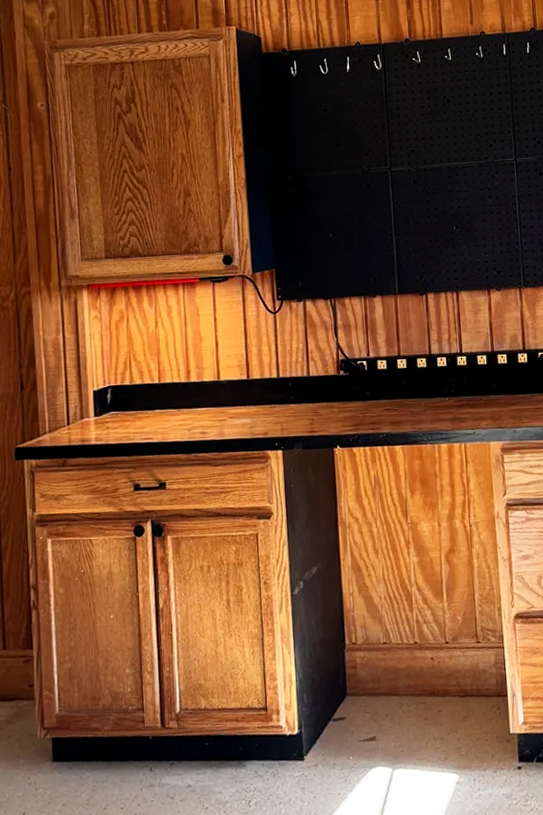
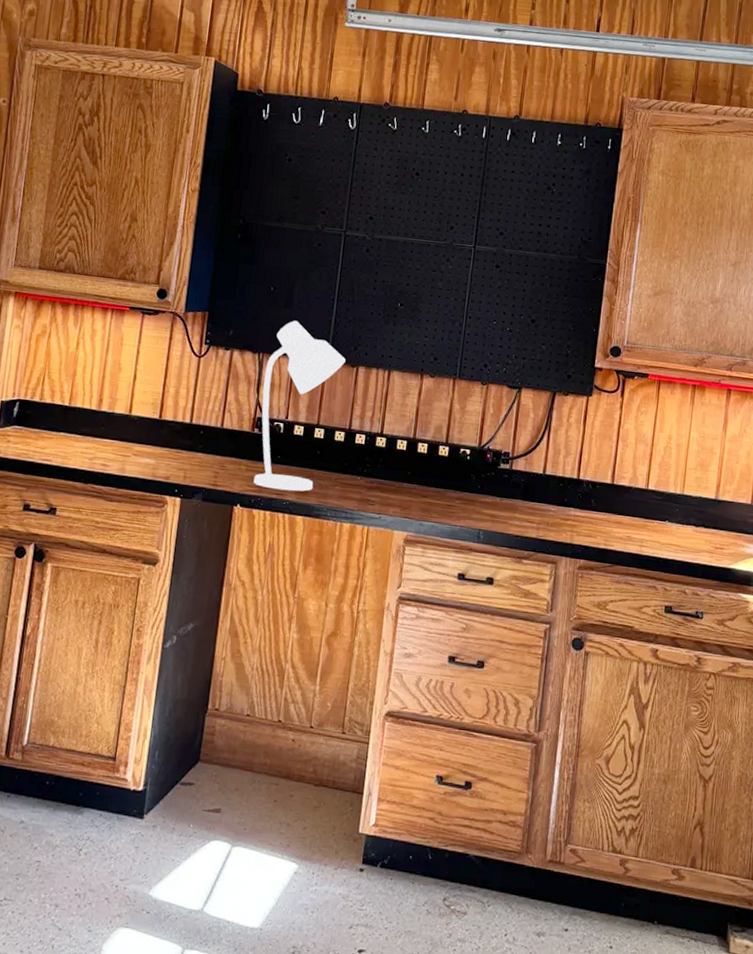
desk lamp: none [339,261,414,425] -> present [253,320,346,492]

